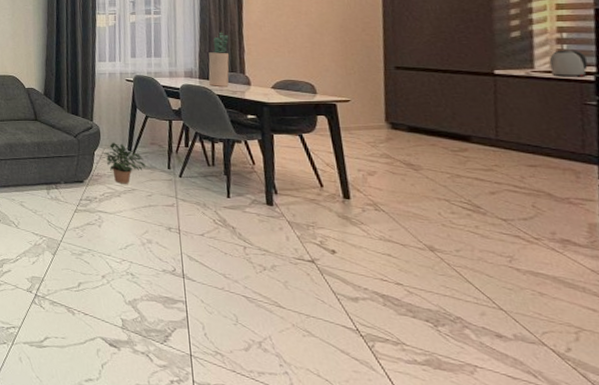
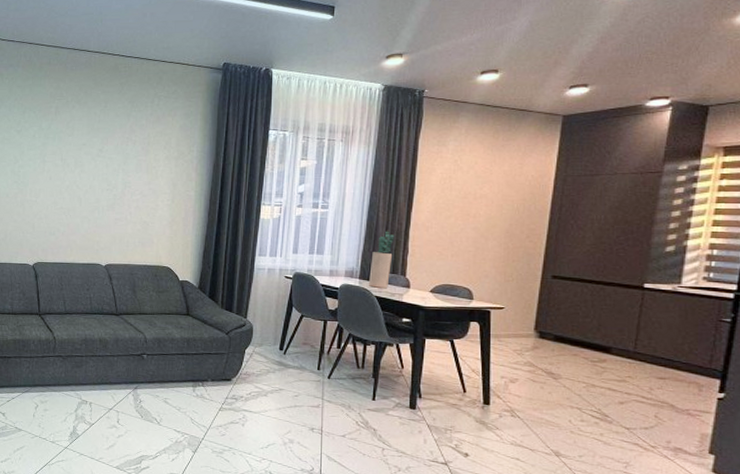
potted plant: present [102,143,146,184] -> none [252,341,296,384]
kettle: present [549,50,588,77] -> none [696,266,730,294]

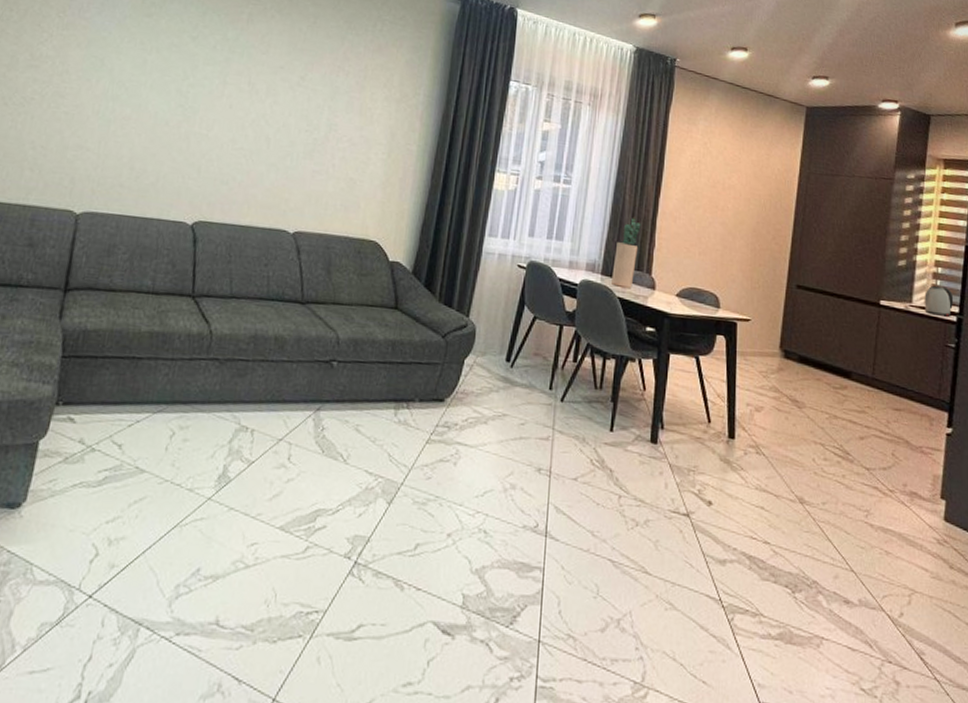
kettle: none [696,266,730,294] -> present [924,285,953,317]

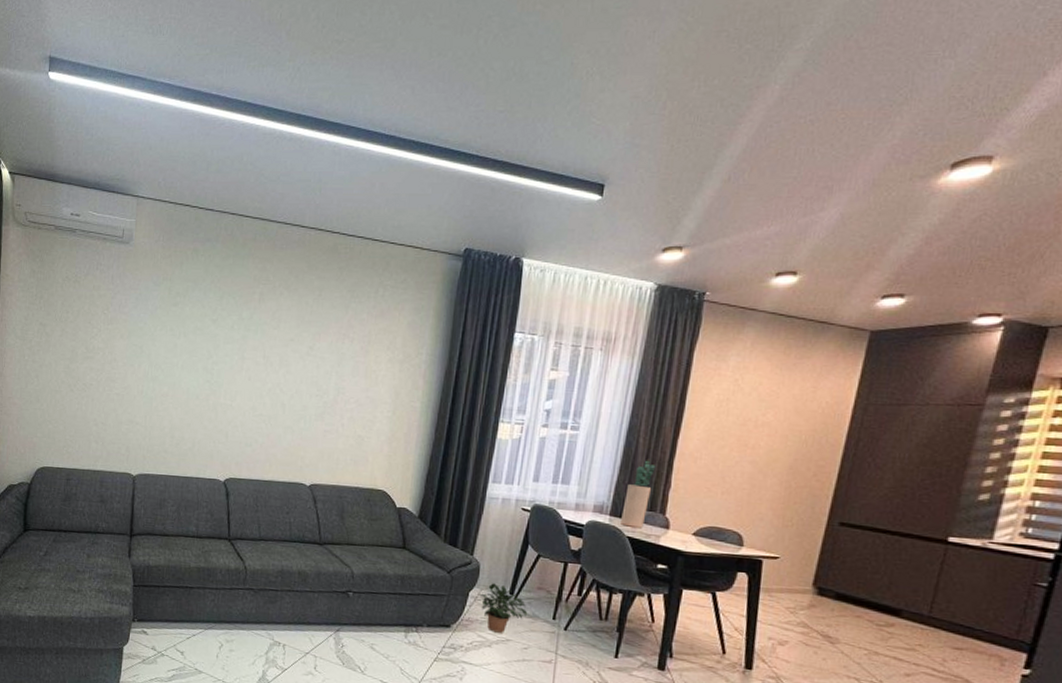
potted plant: none [473,349,525,407] -> present [477,583,528,633]
kettle: present [924,285,953,317] -> none [1009,520,1052,554]

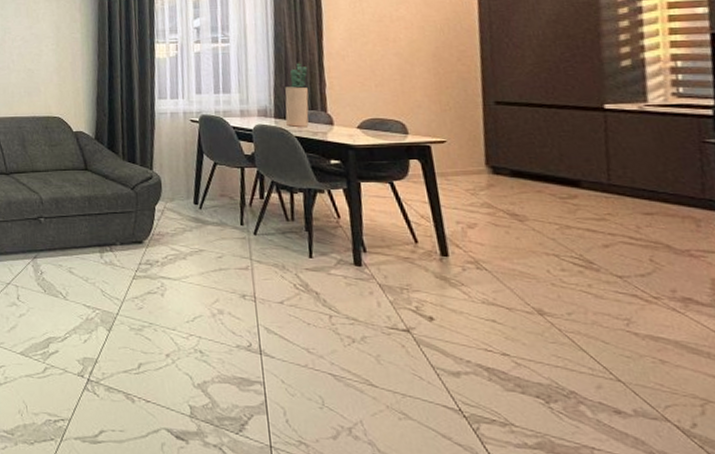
potted plant: present [477,583,528,633] -> none [164,195,216,244]

